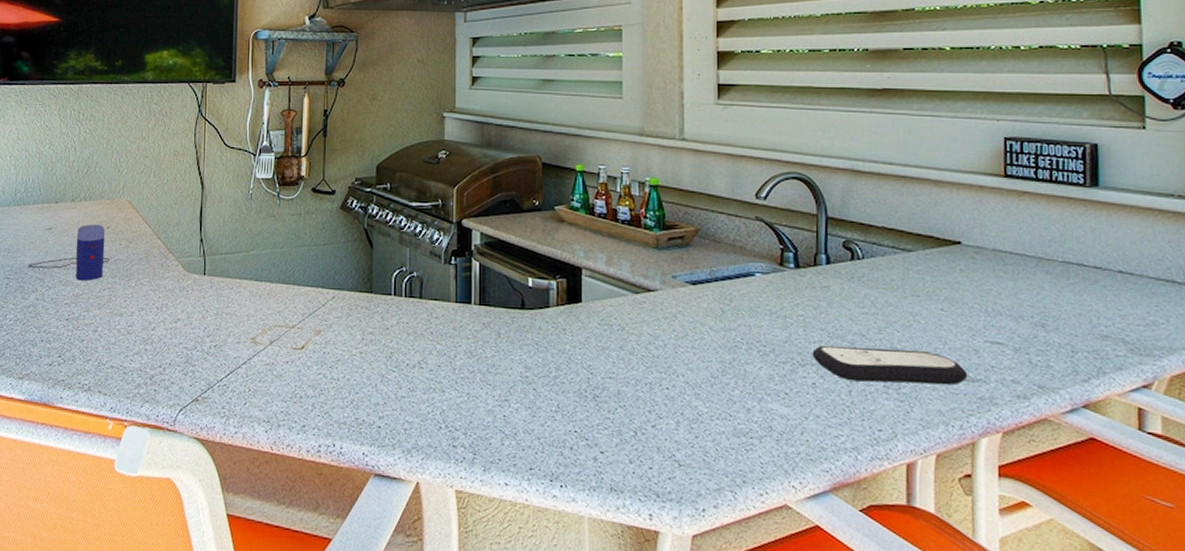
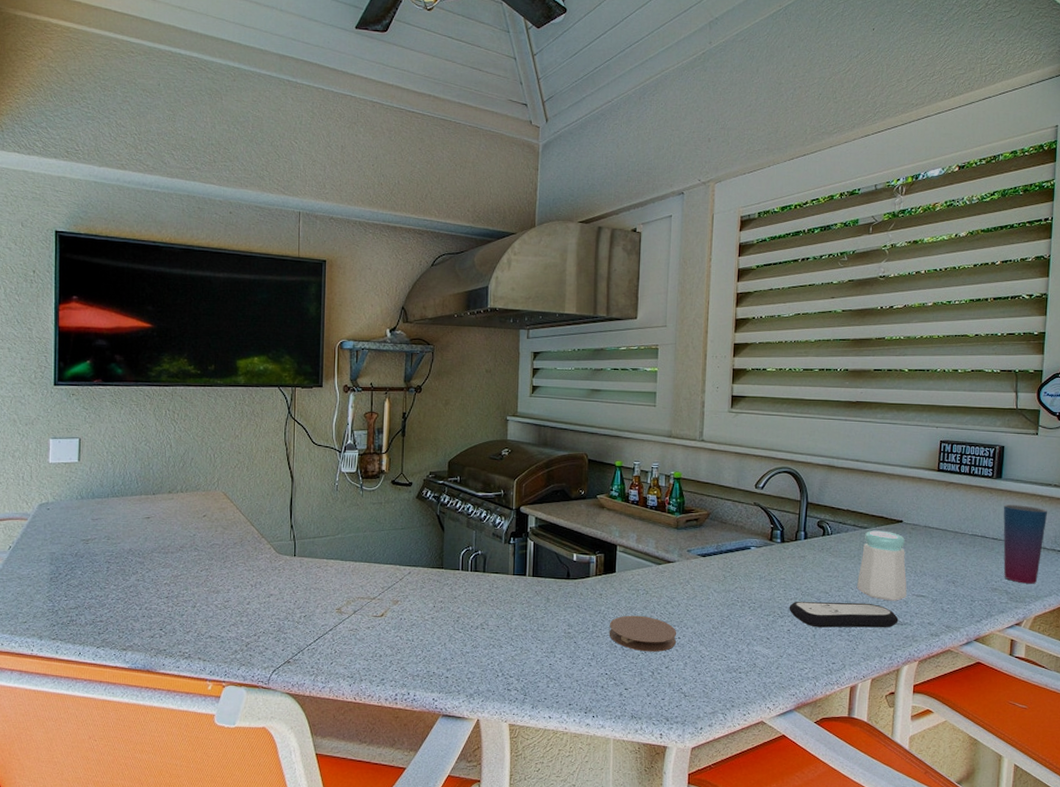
speaker: present [28,224,109,281] -> none [128,514,206,563]
coaster: none [576,357,665,406] -> present [609,615,677,652]
salt shaker: none [904,254,976,349] -> present [857,530,907,601]
cup: none [1105,222,1174,331] -> present [1003,504,1048,584]

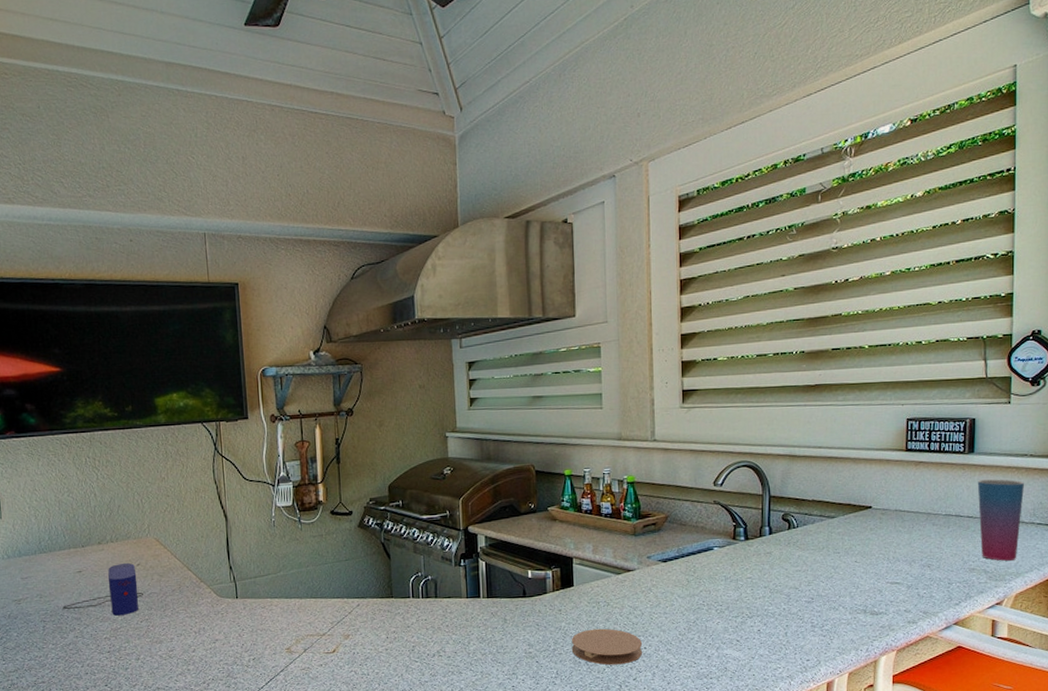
speaker: none [128,514,206,563] -> present [62,563,143,616]
remote control: present [789,601,899,628] -> none [758,595,873,625]
salt shaker: present [857,530,907,601] -> none [828,518,880,591]

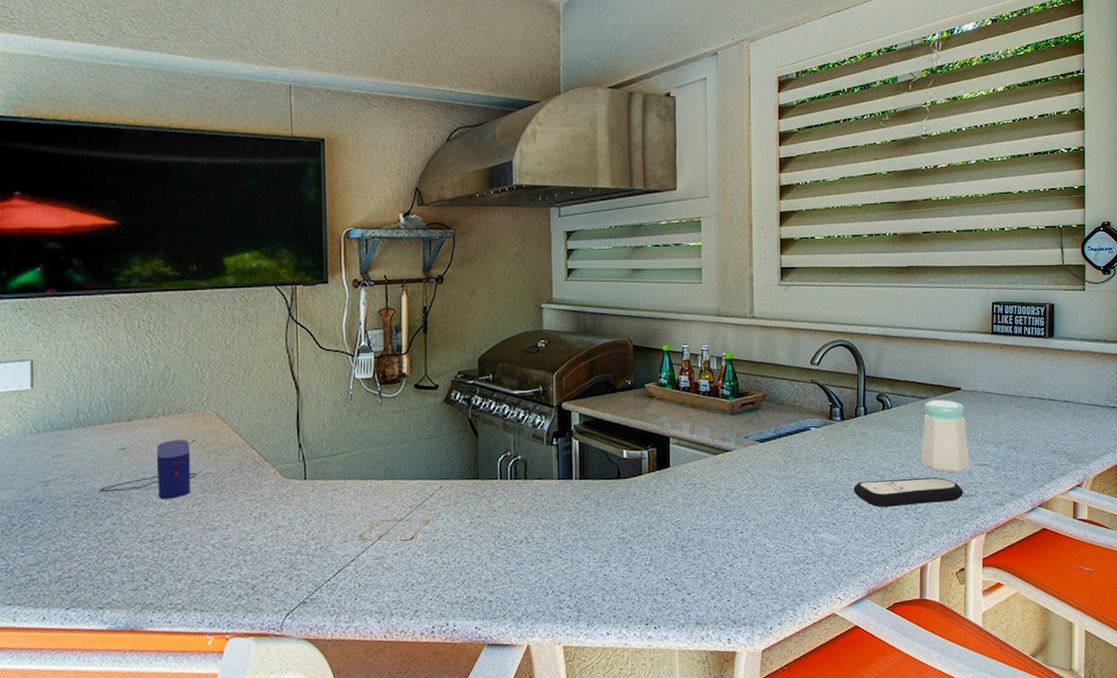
coaster: present [571,628,643,665] -> none [666,511,740,551]
remote control: none [758,595,873,625] -> present [853,477,964,508]
salt shaker: none [828,518,880,591] -> present [920,399,970,473]
cup: present [977,479,1025,561] -> none [1057,363,1100,443]

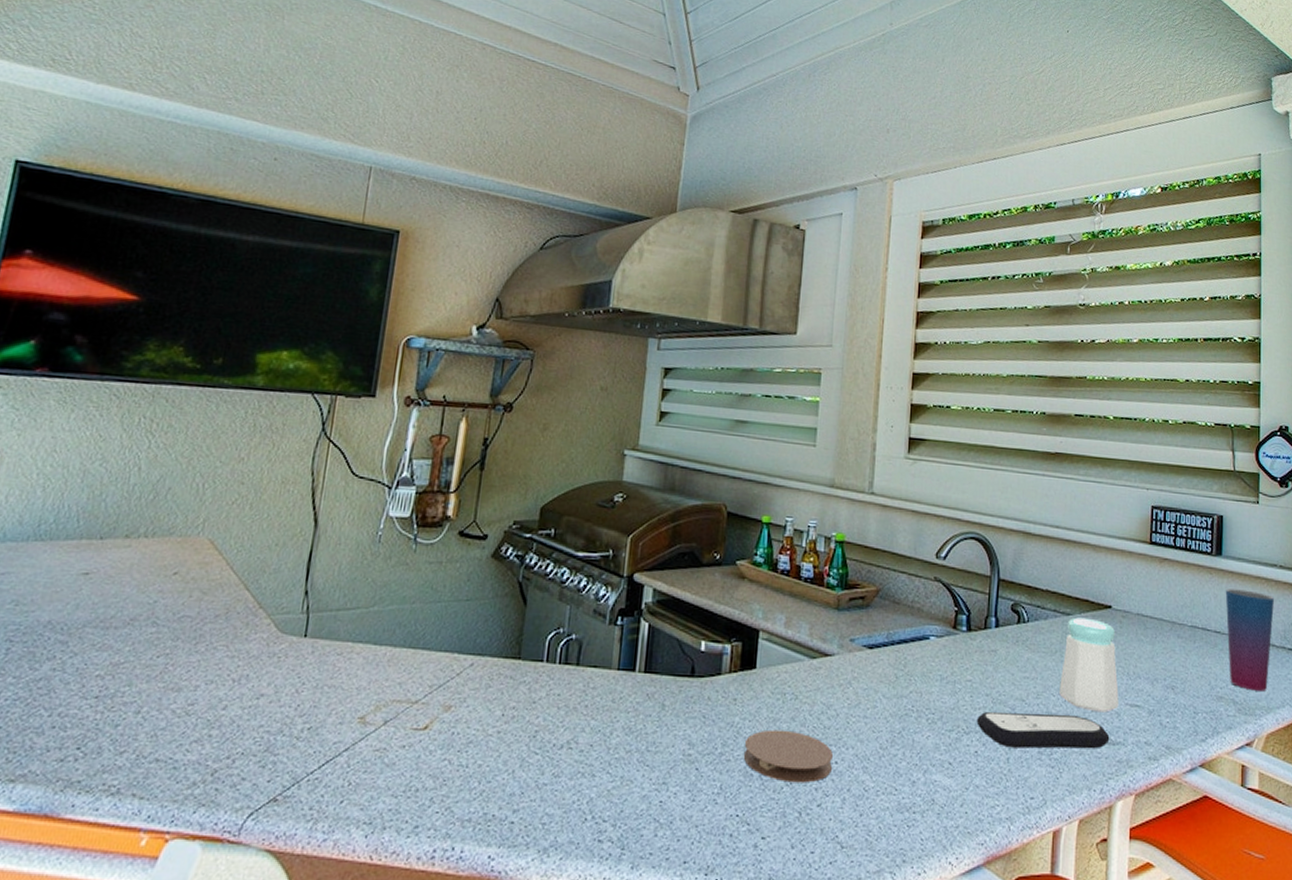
speaker: present [100,440,197,499] -> none [45,569,172,645]
coaster: none [666,511,740,551] -> present [743,729,834,783]
cup: none [1057,363,1100,443] -> present [1225,589,1275,691]

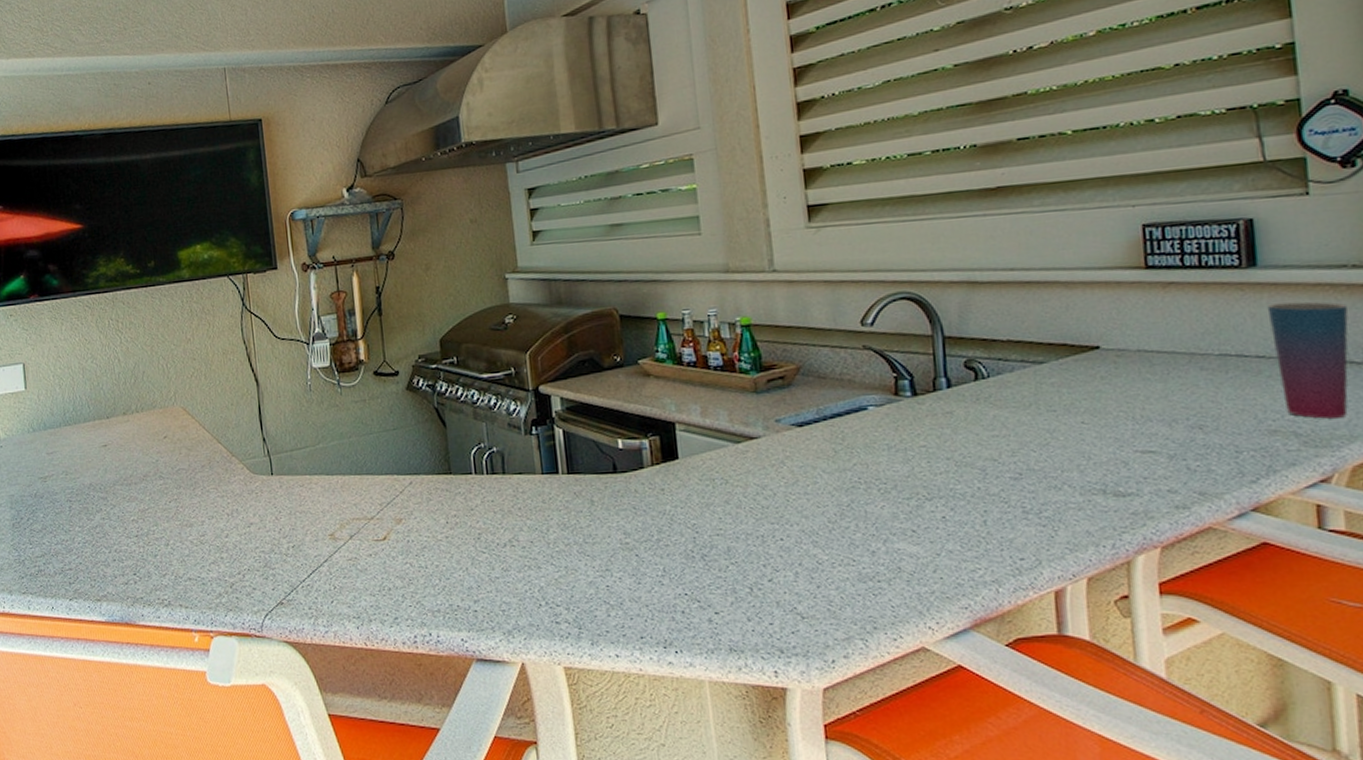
coaster: present [743,729,834,783] -> none [680,513,779,562]
remote control: present [976,711,1110,749] -> none [939,469,1118,510]
salt shaker: present [1059,617,1119,713] -> none [1040,363,1125,464]

